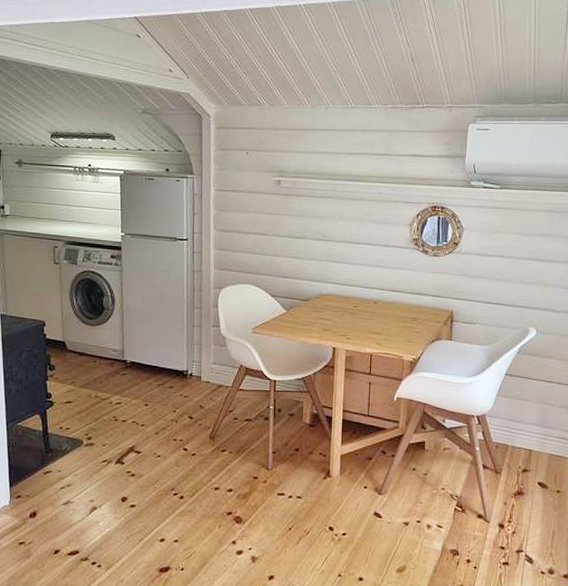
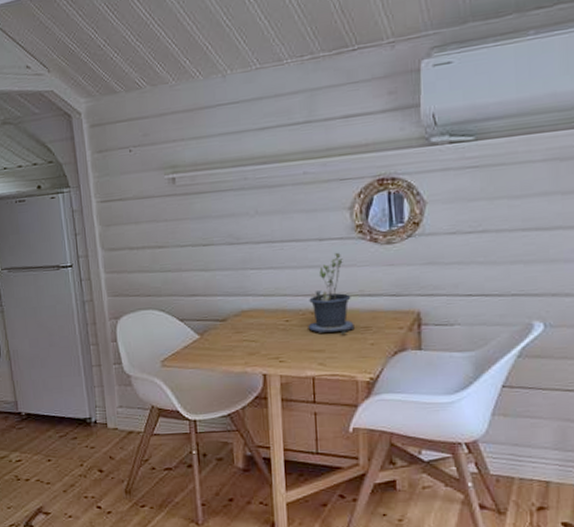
potted plant: none [371,257,405,322] -> present [308,252,354,334]

